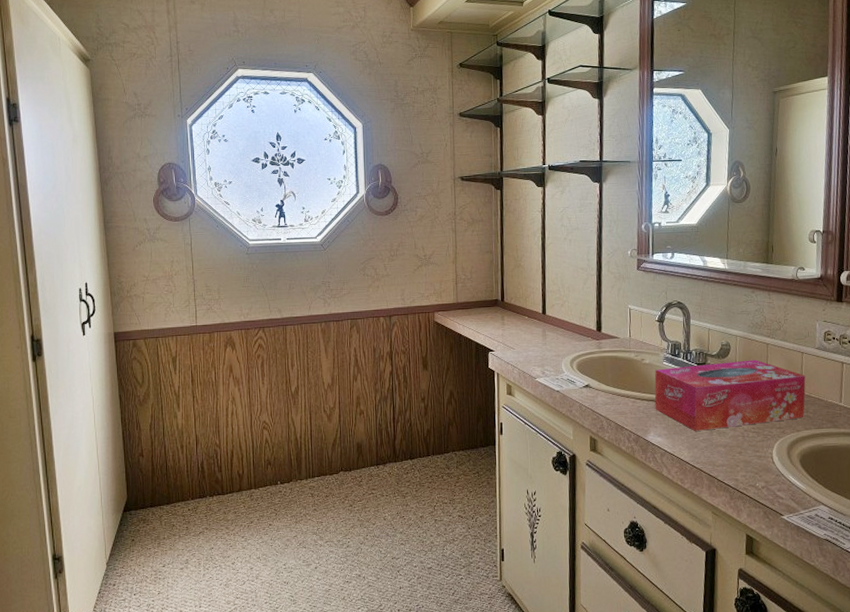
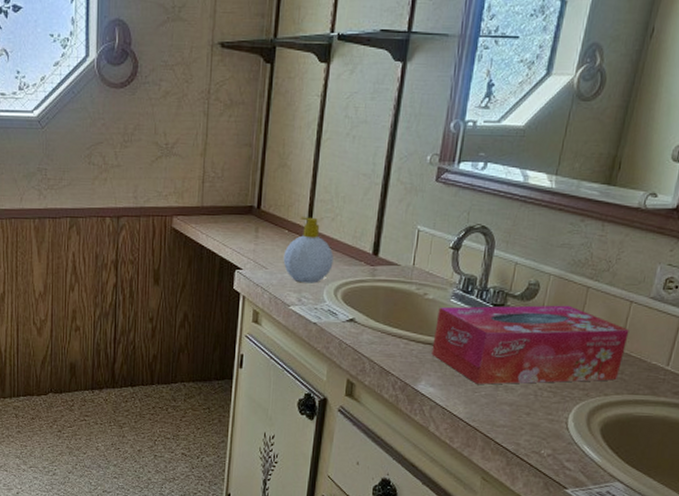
soap bottle: none [526,305,567,359] -> present [283,217,334,283]

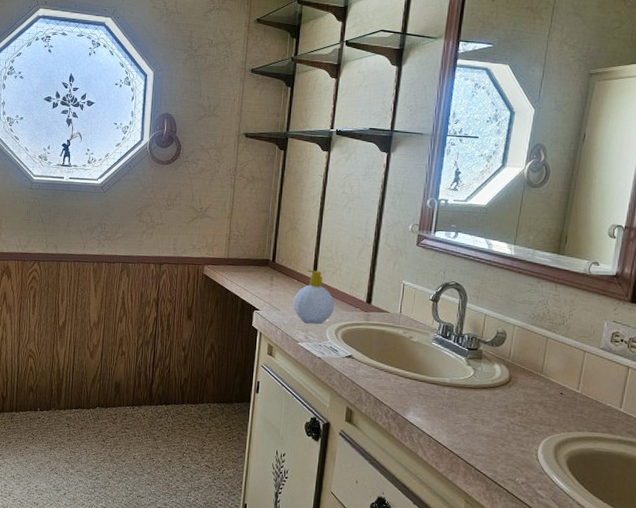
tissue box: present [431,305,629,385] -> none [418,348,585,419]

